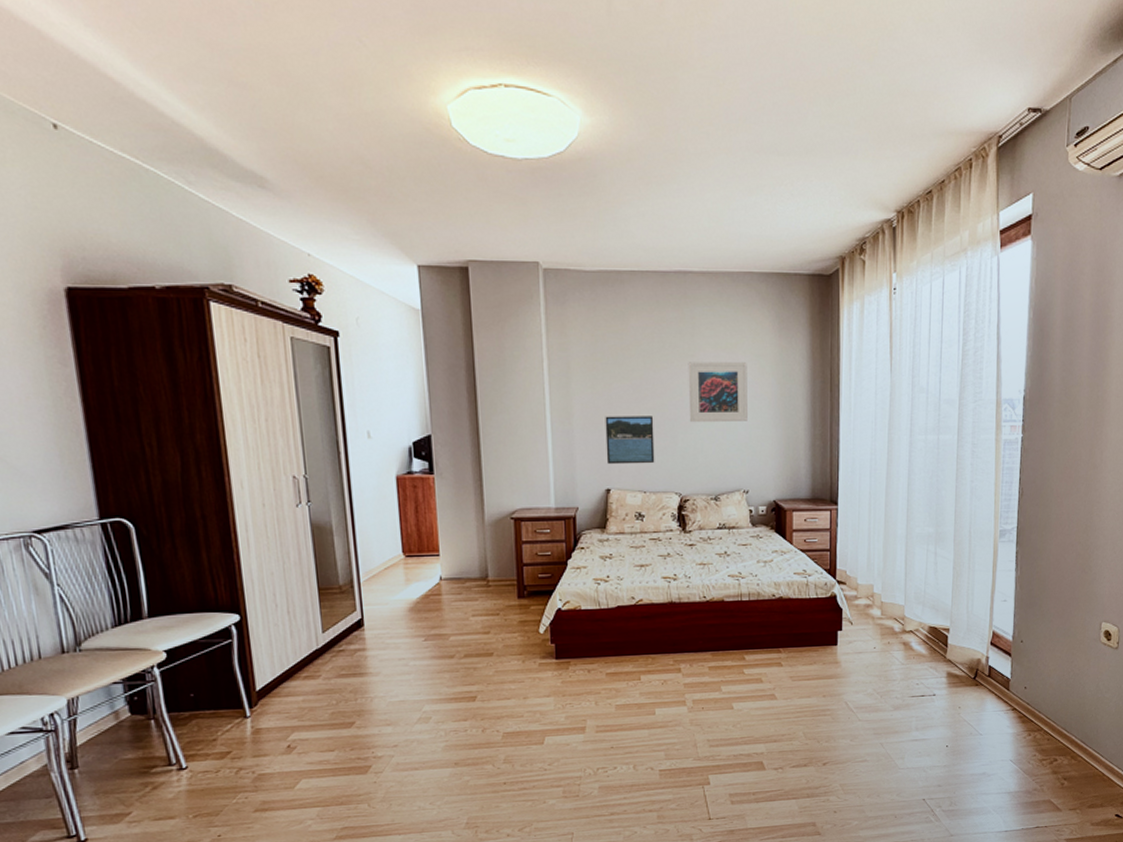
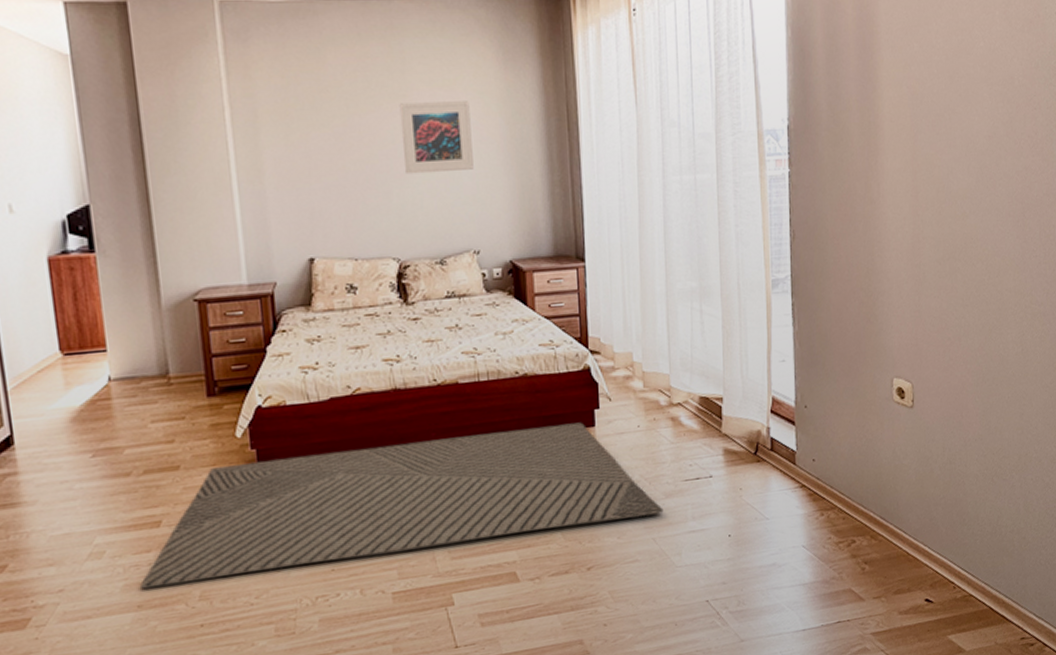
rug: none [458,641,891,750] -> present [140,422,664,589]
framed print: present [605,416,655,465] -> none [303,168,366,229]

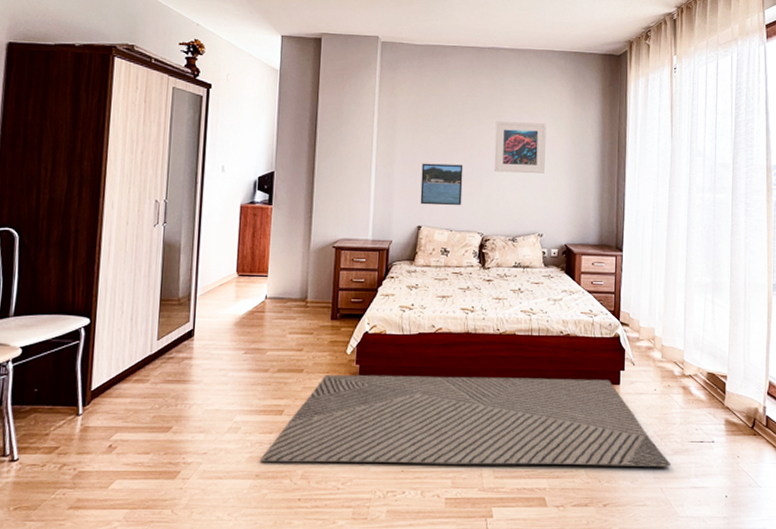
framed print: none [303,168,366,229] -> present [420,163,463,206]

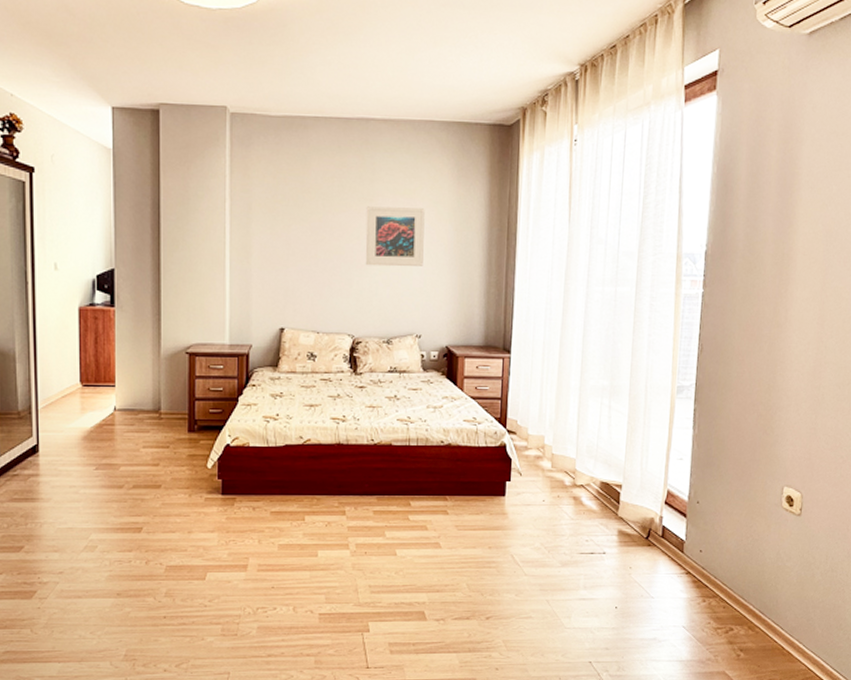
rug: present [261,374,671,467] -> none [121,489,559,581]
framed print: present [420,163,463,206] -> none [282,256,330,305]

